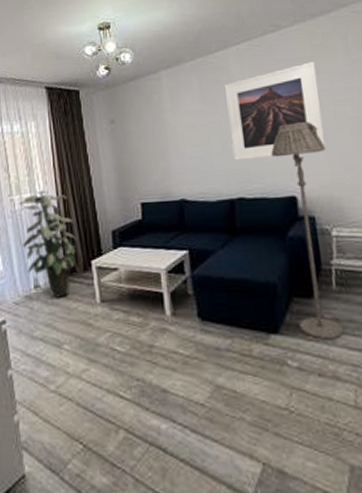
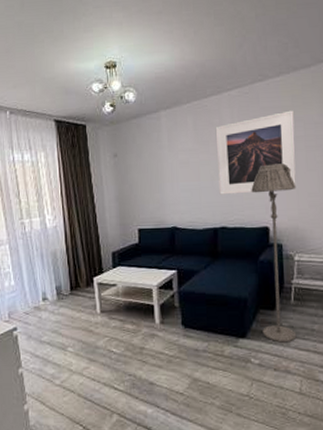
indoor plant: present [19,189,77,298] -> none [29,214,81,309]

